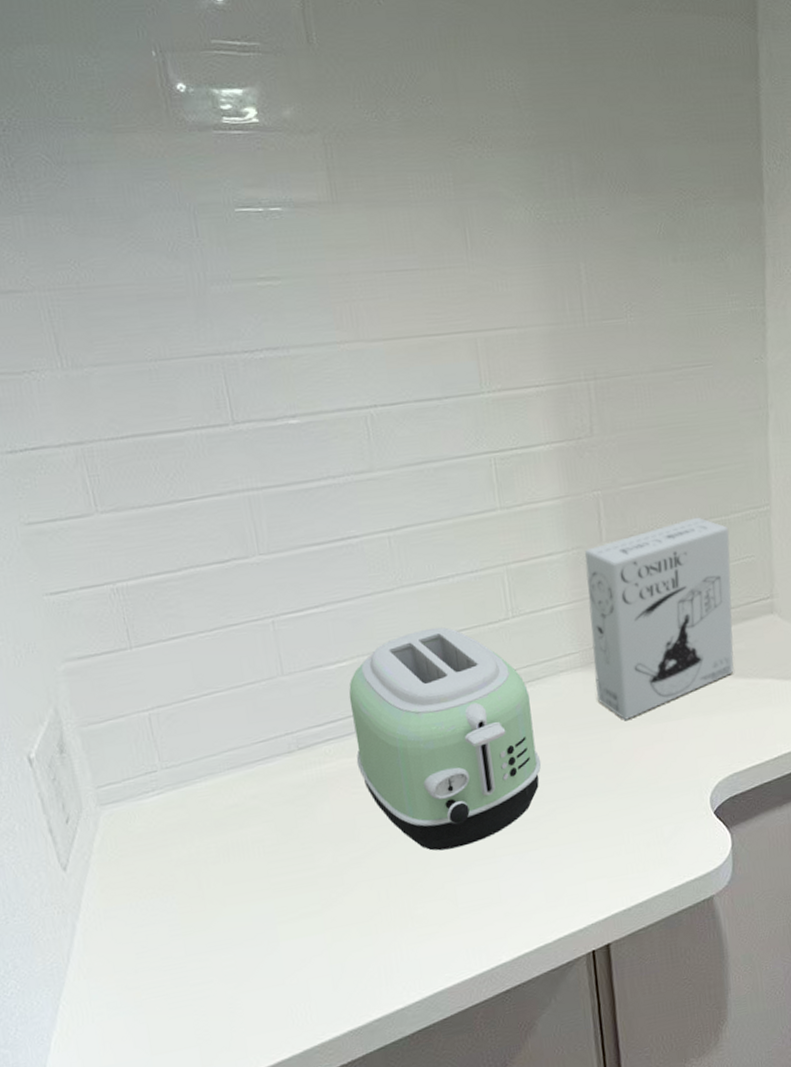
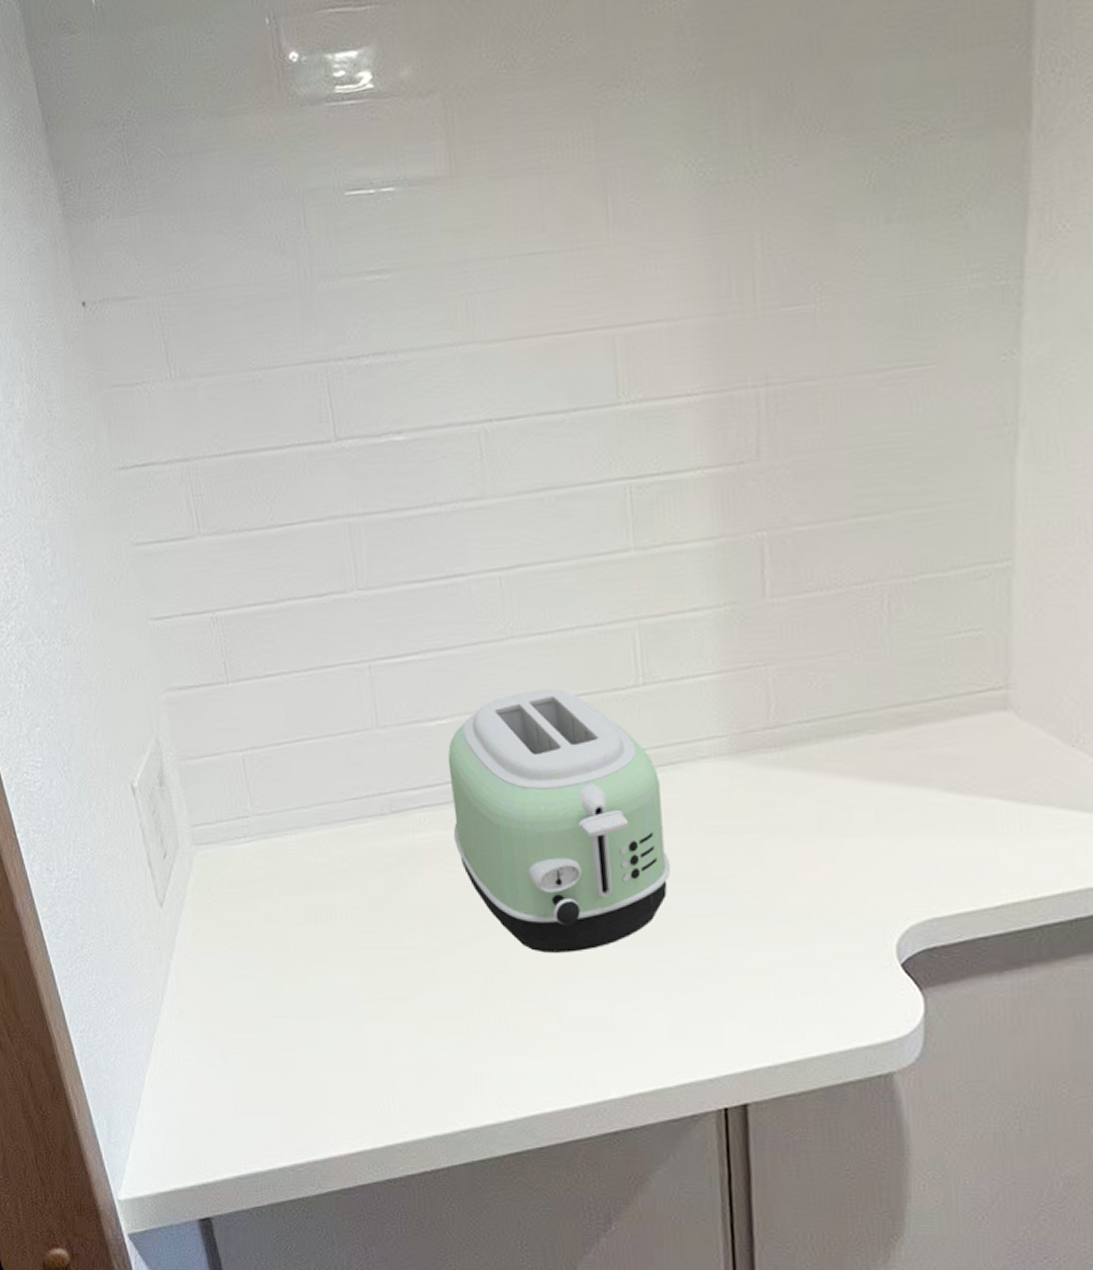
cereal box: present [585,517,734,720] -> none [740,571,948,828]

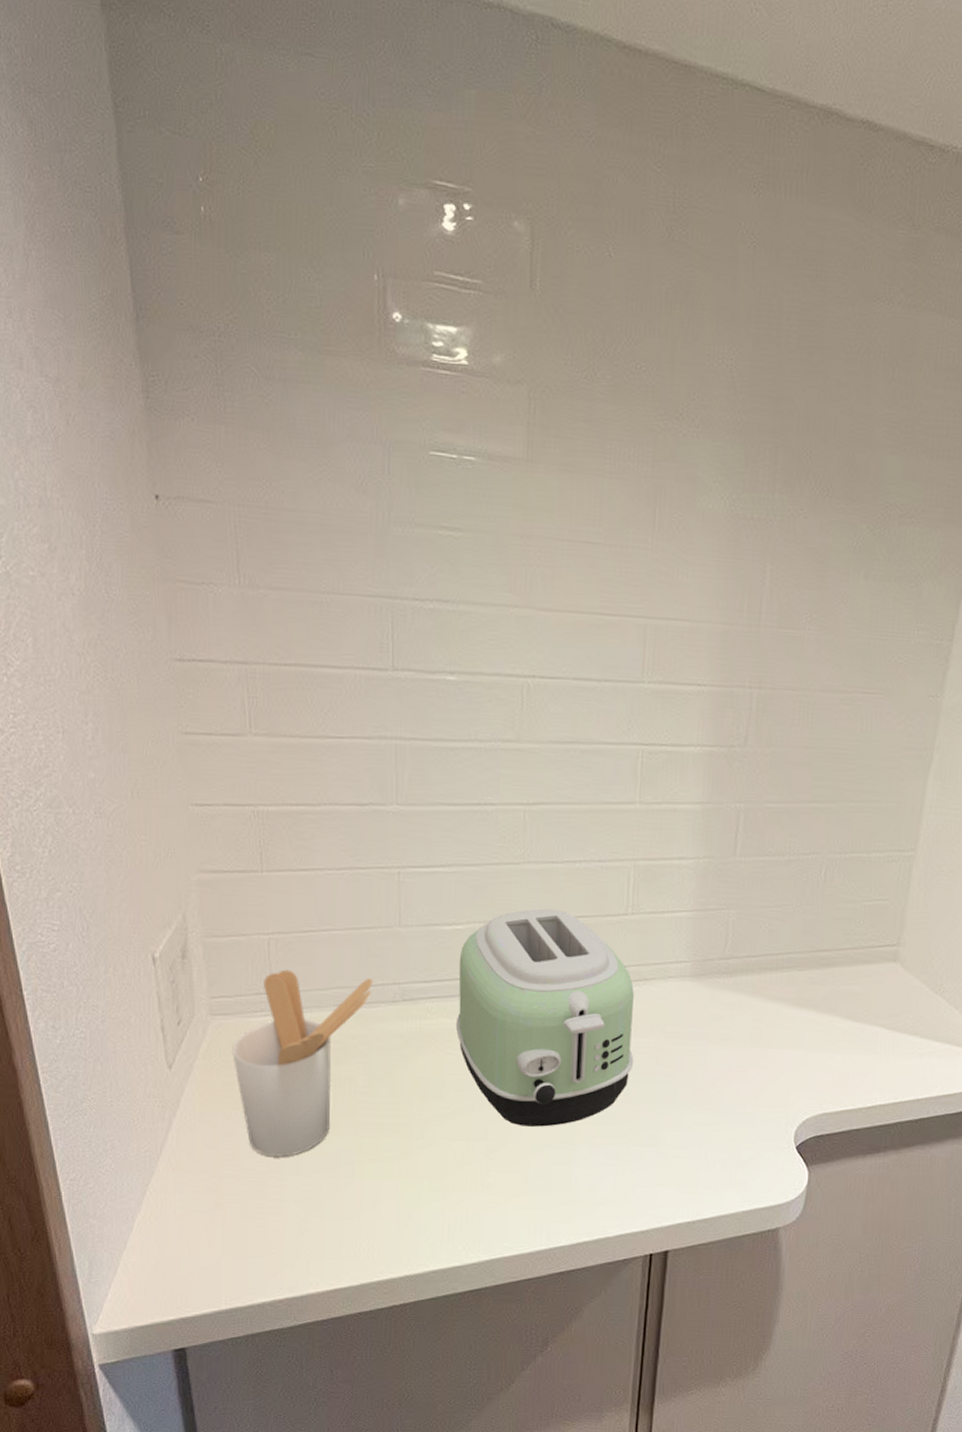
utensil holder: none [220,788,357,999] -> present [232,969,373,1157]

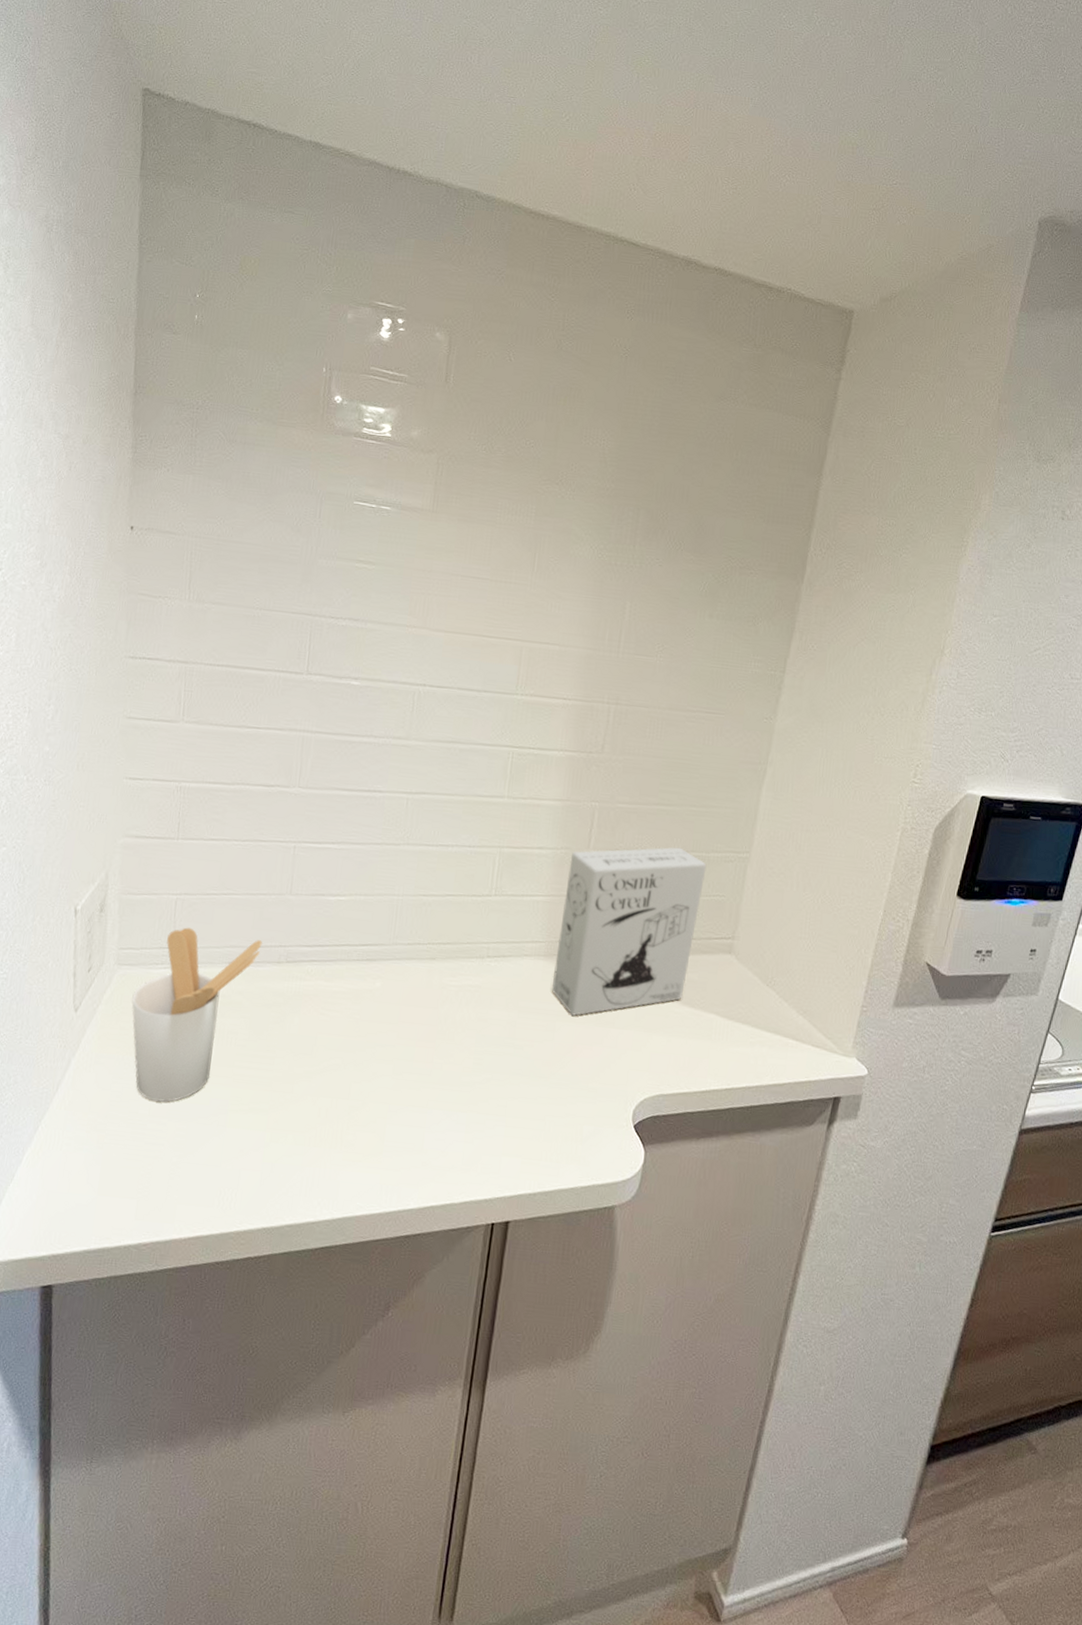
toaster: present [455,908,634,1127] -> none [331,886,493,1090]
cereal box: none [701,849,868,1038] -> present [552,847,707,1016]

